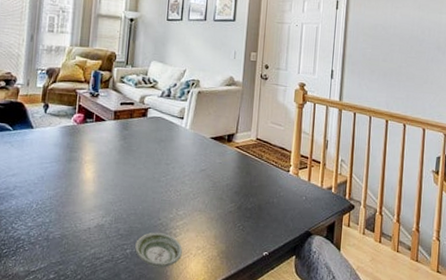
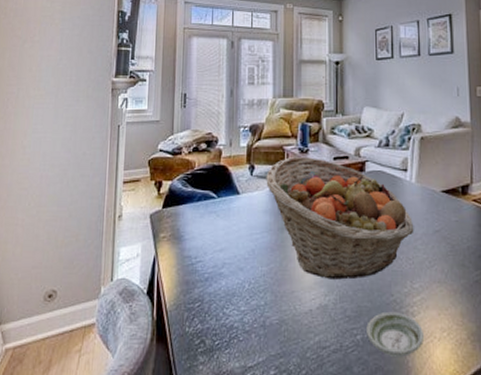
fruit basket: none [58,100,184,205] -> present [266,157,414,280]

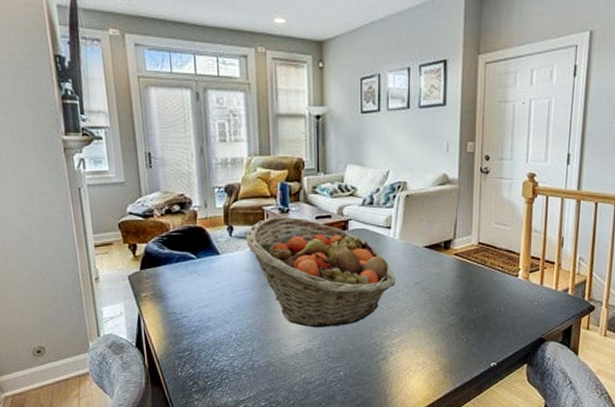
saucer: present [366,311,424,357] -> none [349,352,400,387]

